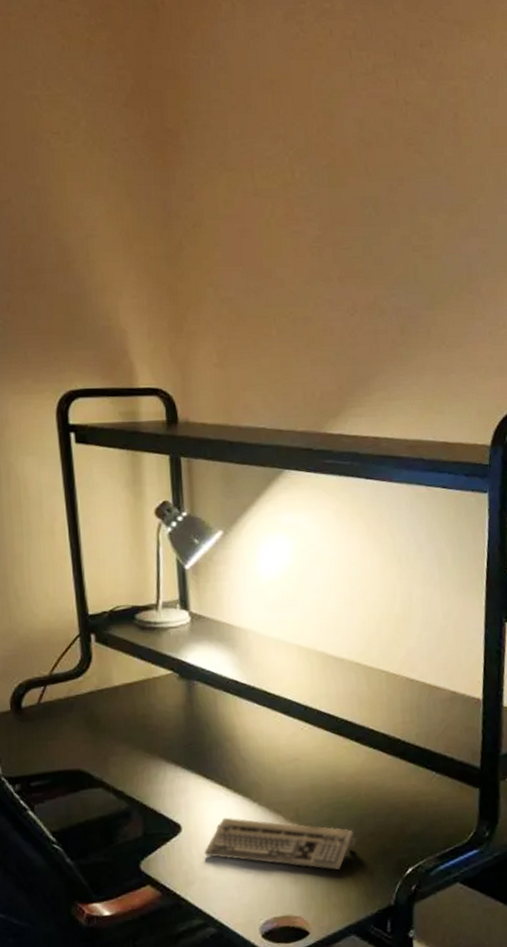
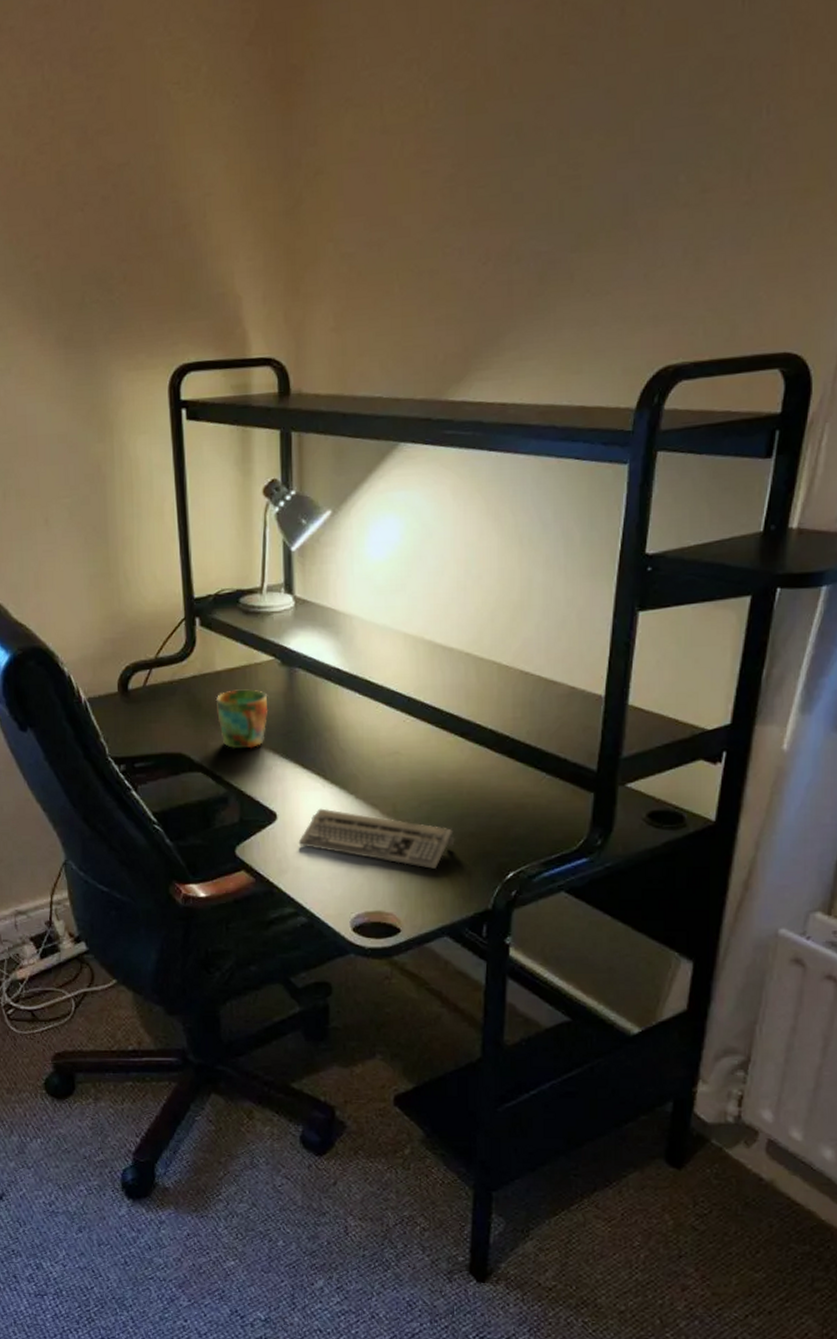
mug: none [114,703,169,763] -> present [215,689,268,749]

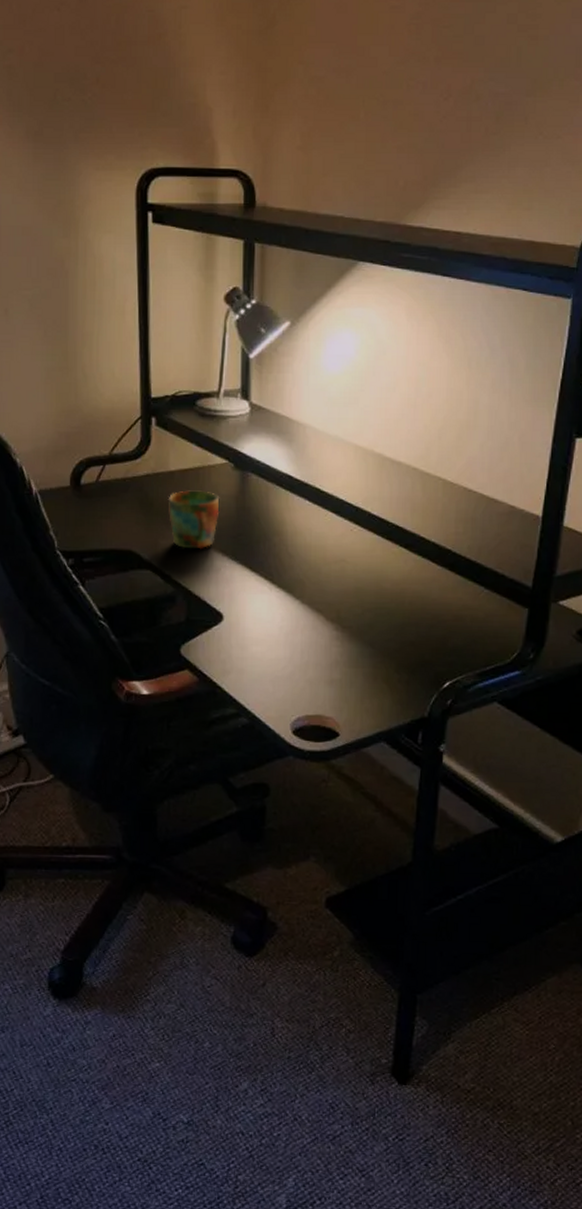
computer keyboard: present [298,808,455,869] -> none [243,611,395,675]

